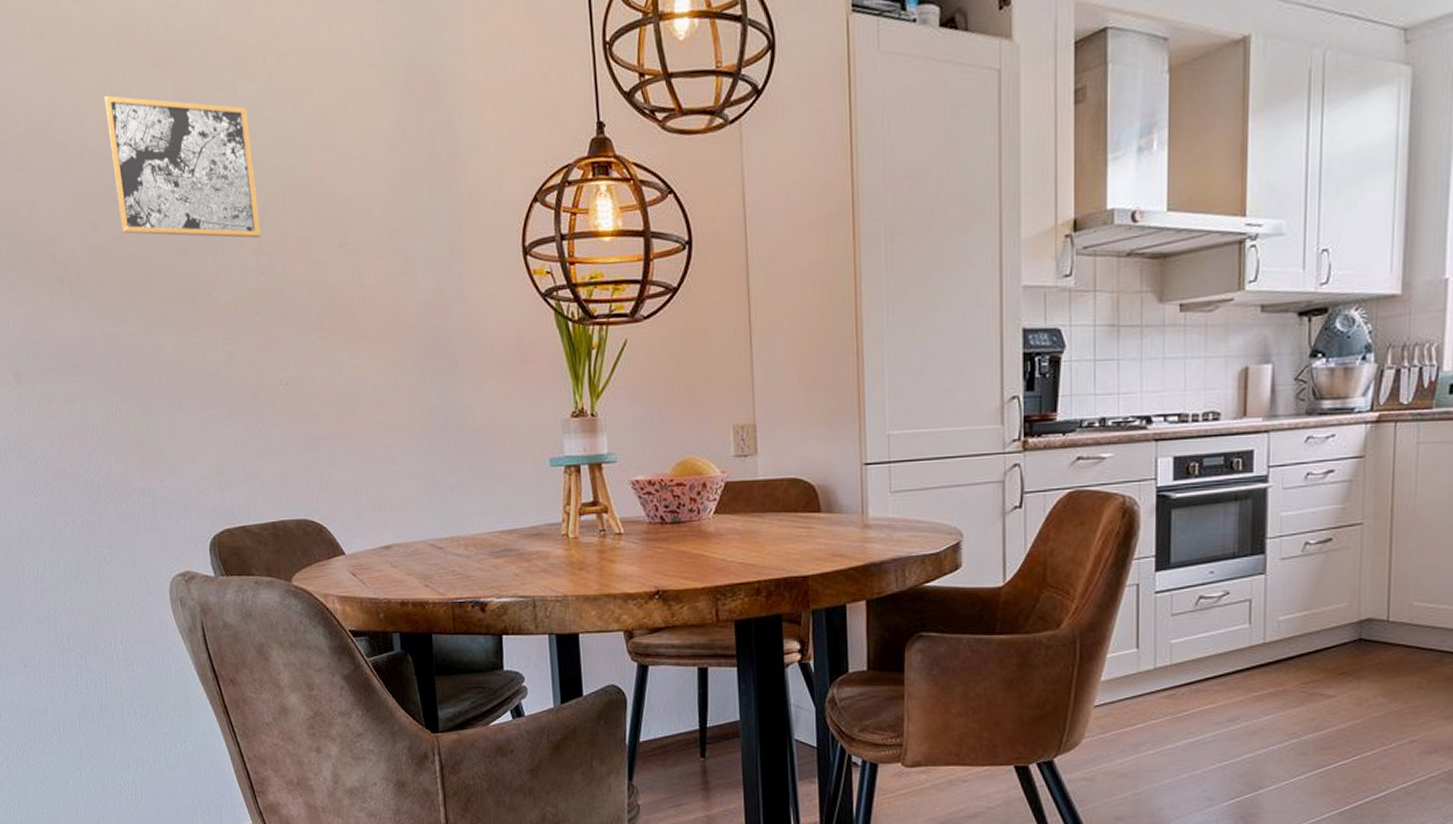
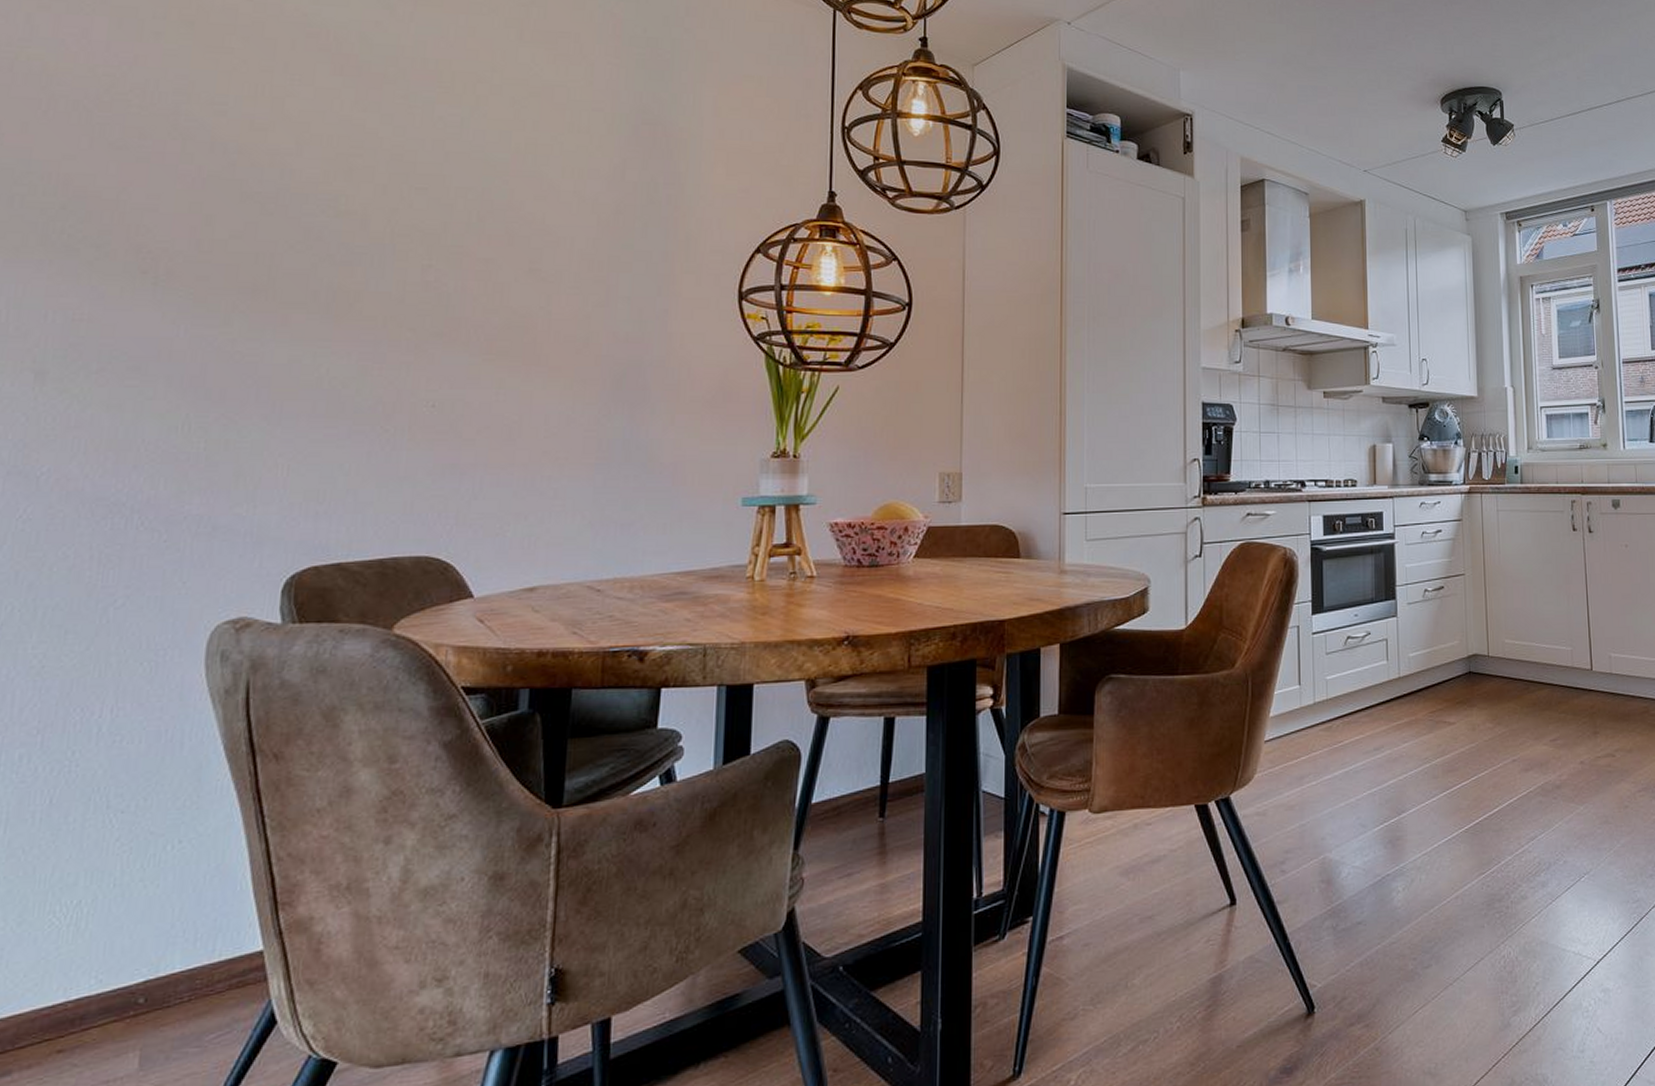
wall art: present [104,95,261,238] -> none [247,92,443,254]

